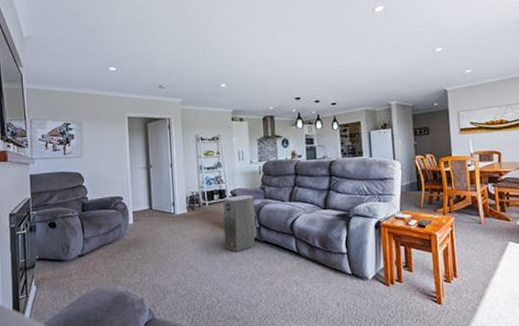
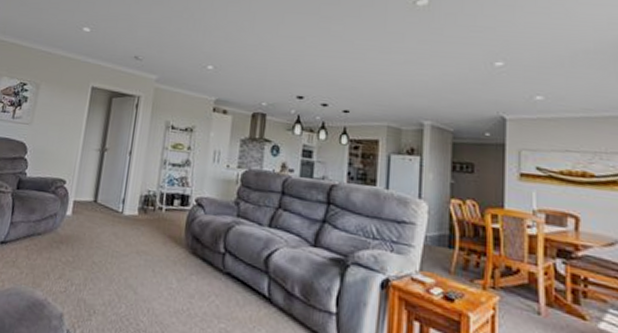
air purifier: present [222,195,257,252] -> none [175,205,225,280]

